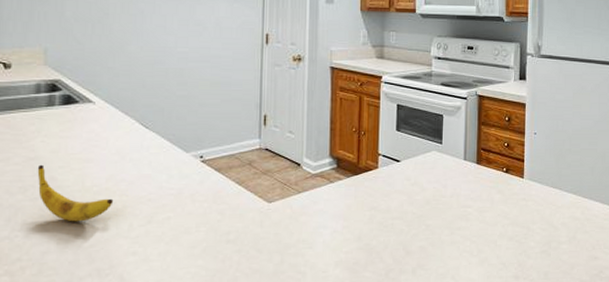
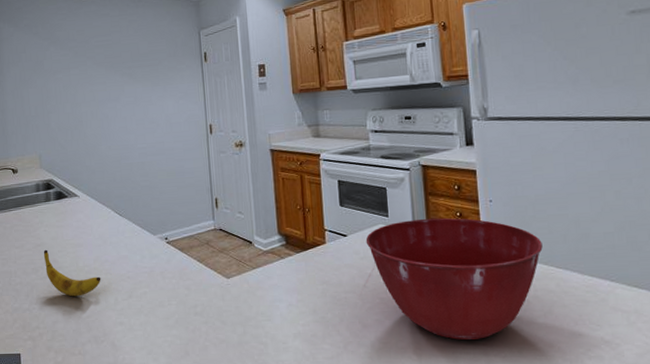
mixing bowl: none [418,147,574,265] -> present [365,218,543,340]

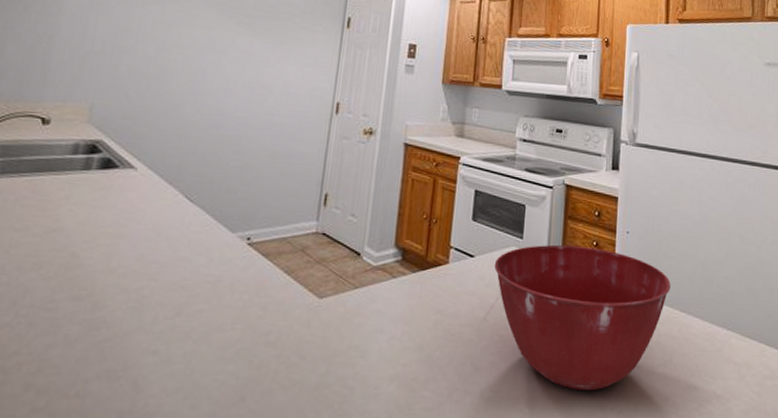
banana: present [43,249,101,297] -> none [54,237,141,310]

